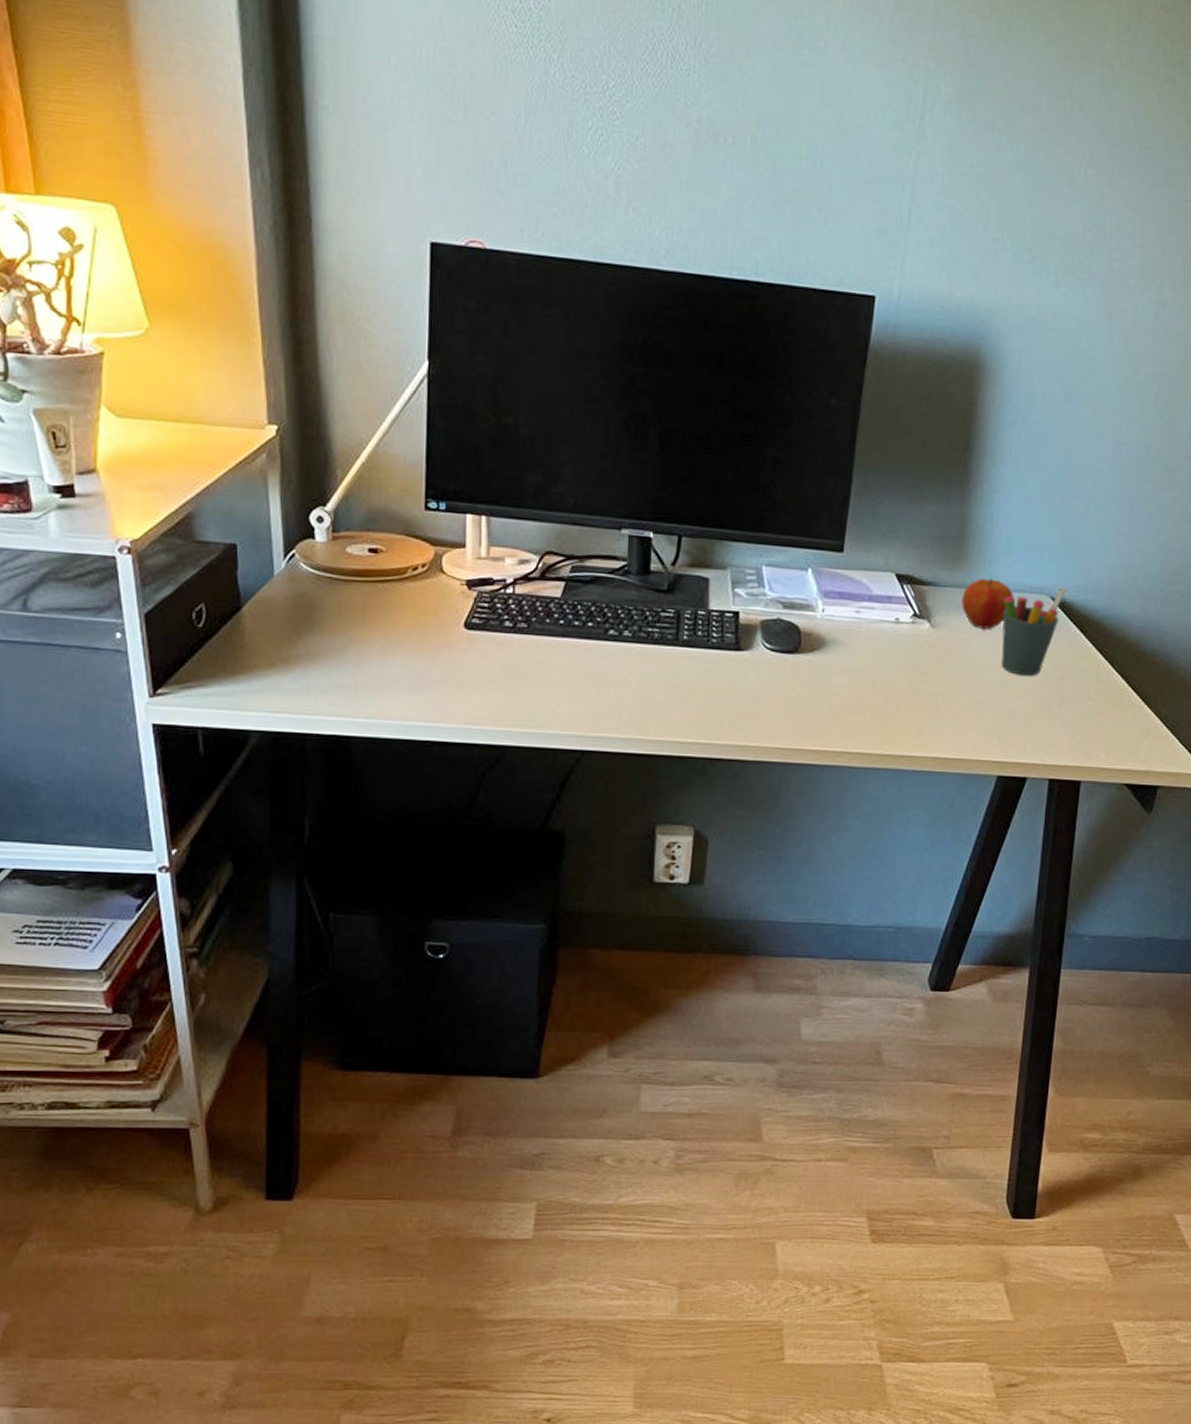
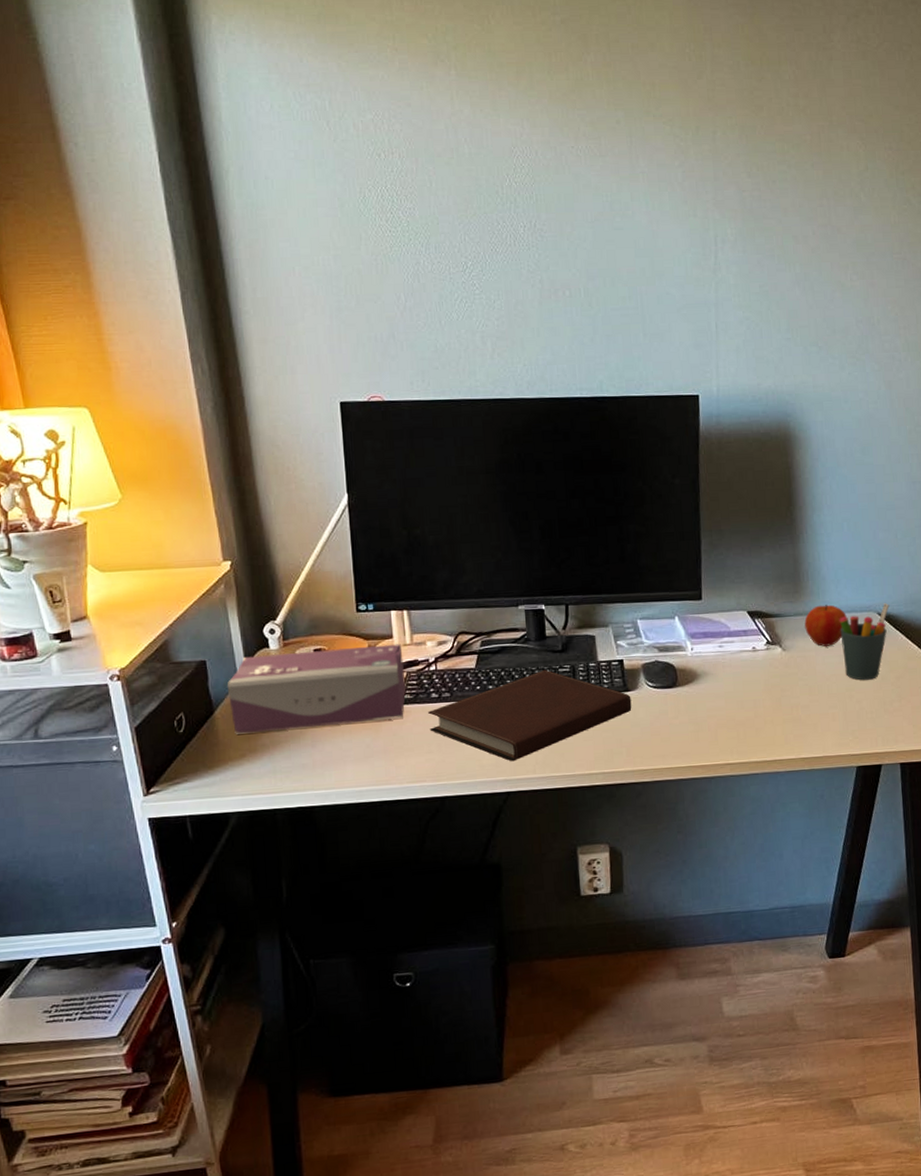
tissue box: none [259,546,476,646] -> present [226,644,406,734]
notebook: none [498,611,743,716] -> present [428,669,632,762]

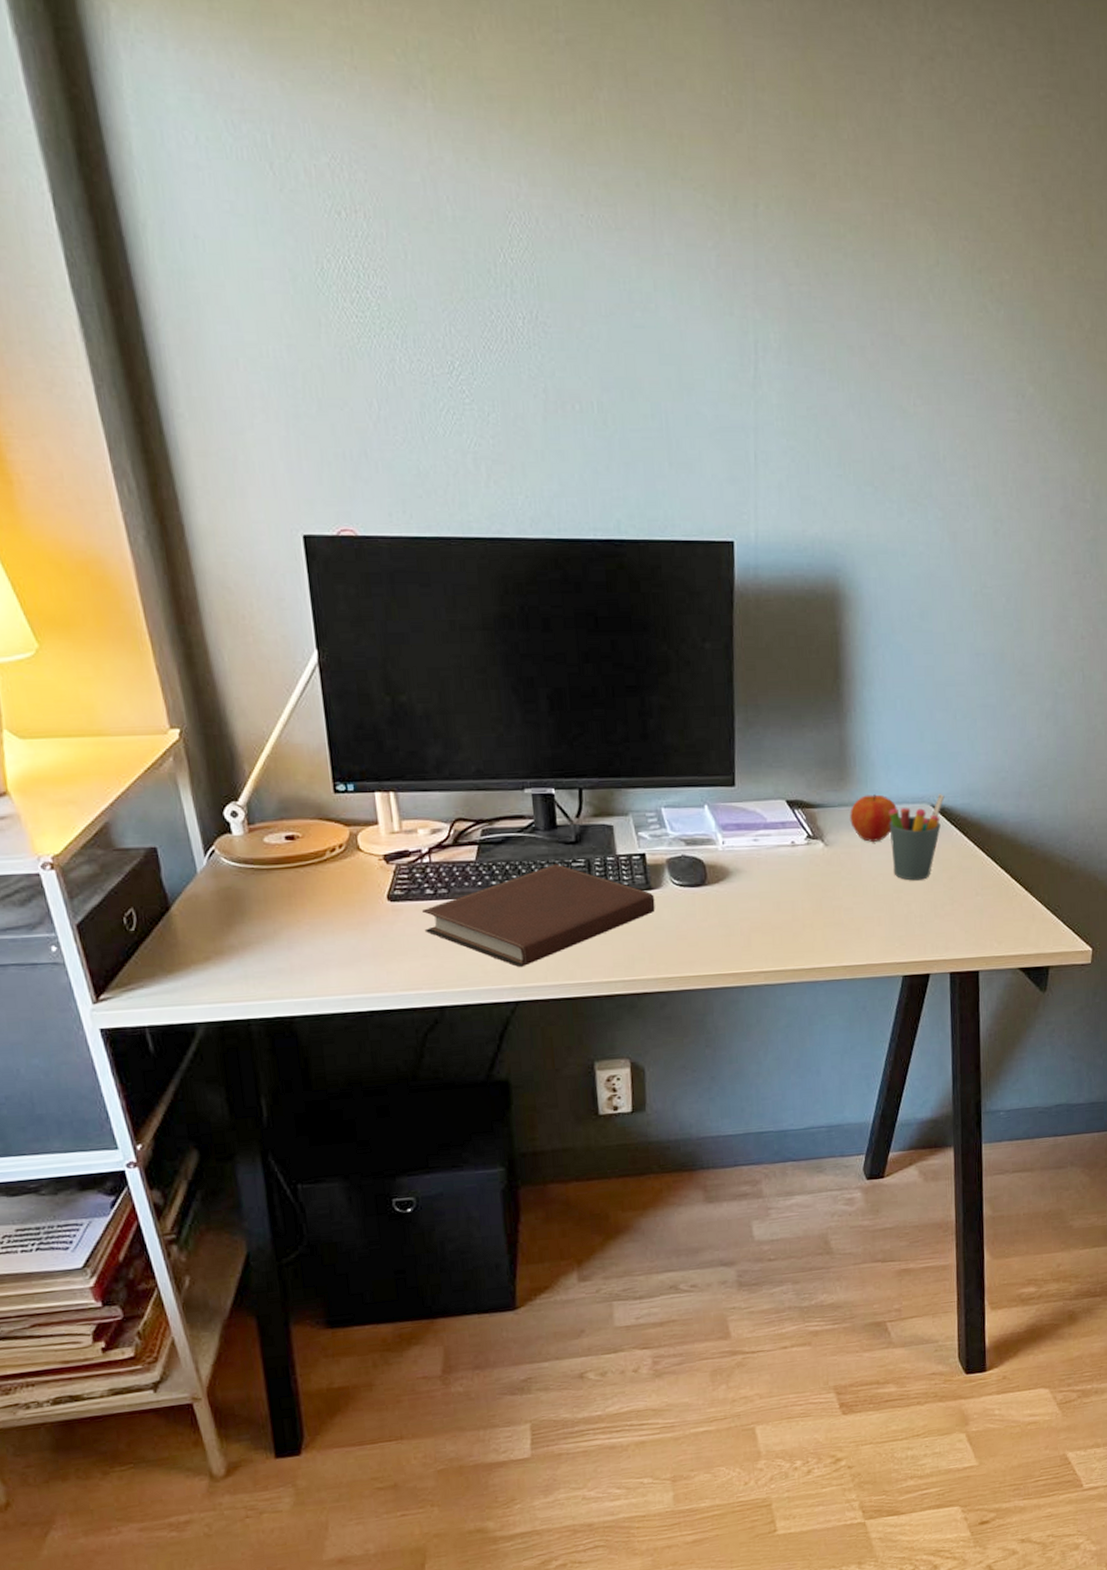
tissue box: present [226,644,406,734] -> none [183,831,396,934]

